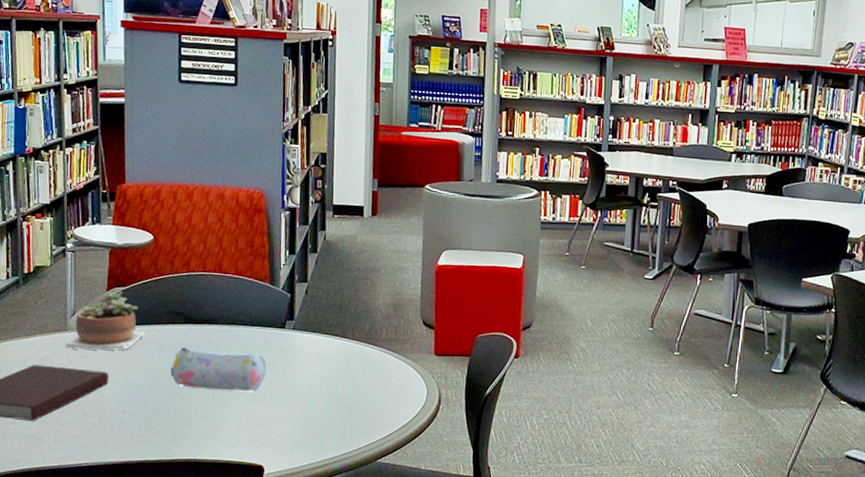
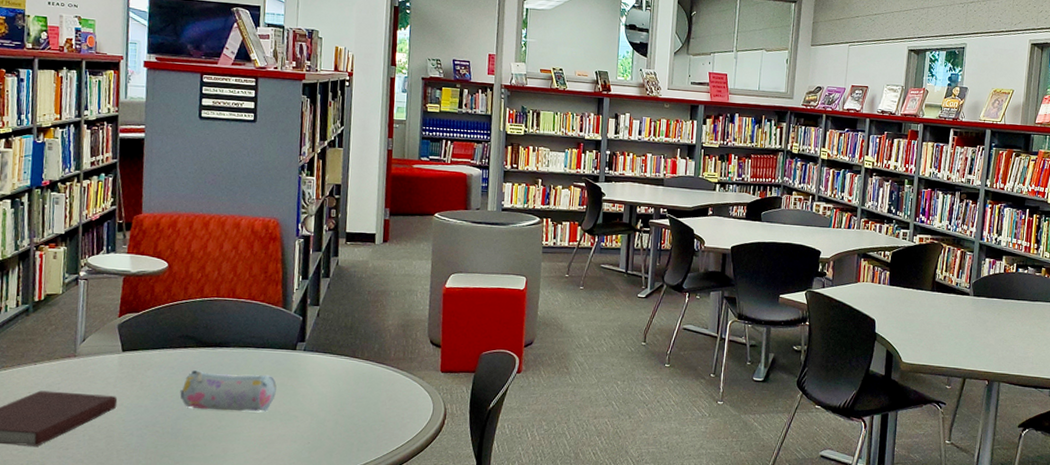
succulent plant: present [66,291,145,351] -> none [74,317,156,375]

